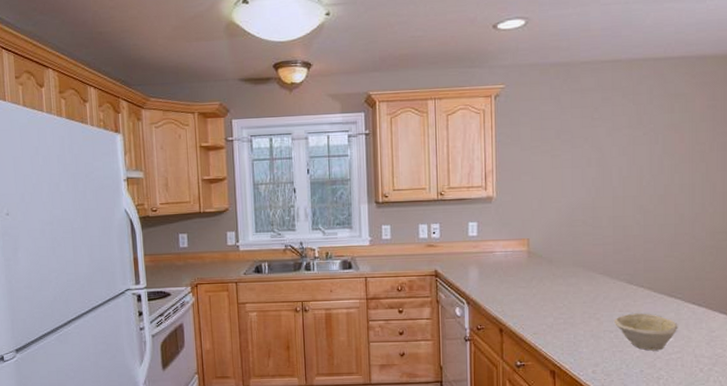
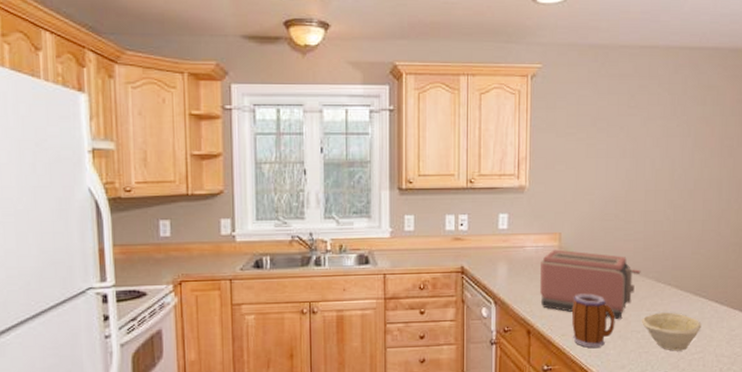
toaster: none [510,254,612,320] -> present [540,249,641,320]
mug: none [543,295,587,347] -> present [572,293,615,349]

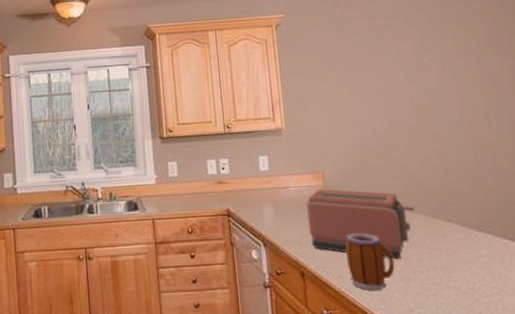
bowl: present [641,312,702,351] -> none [423,250,493,293]

